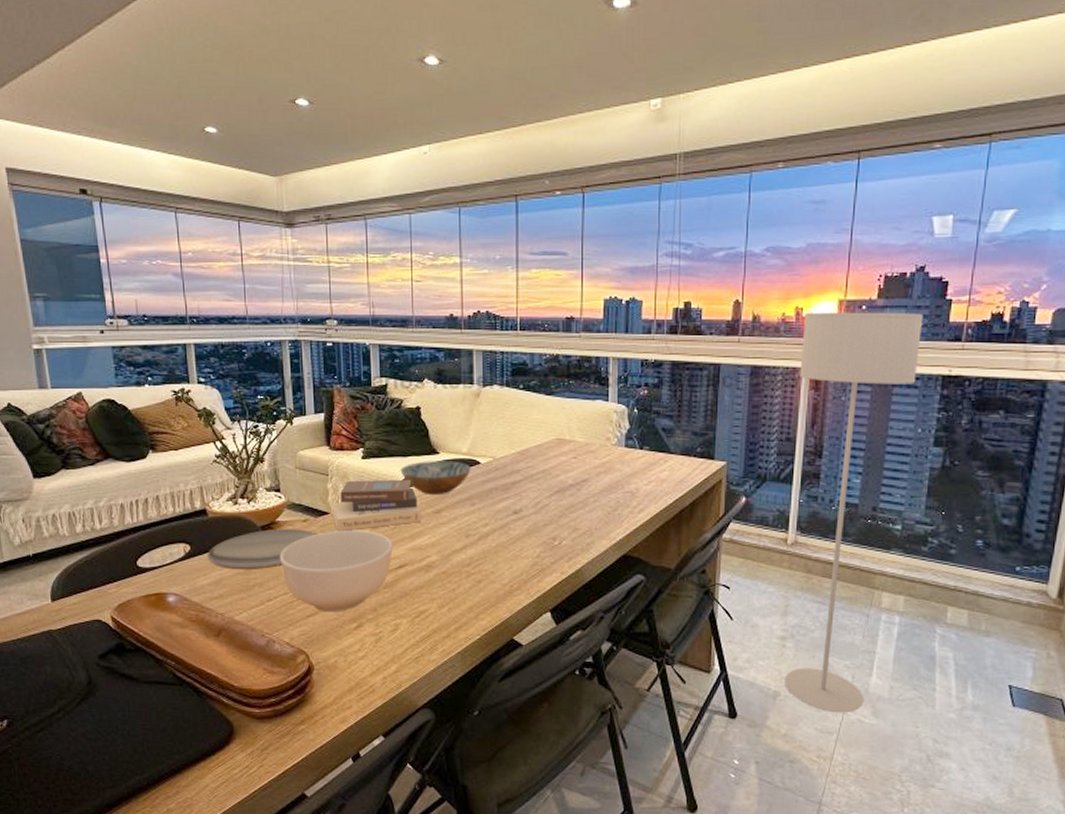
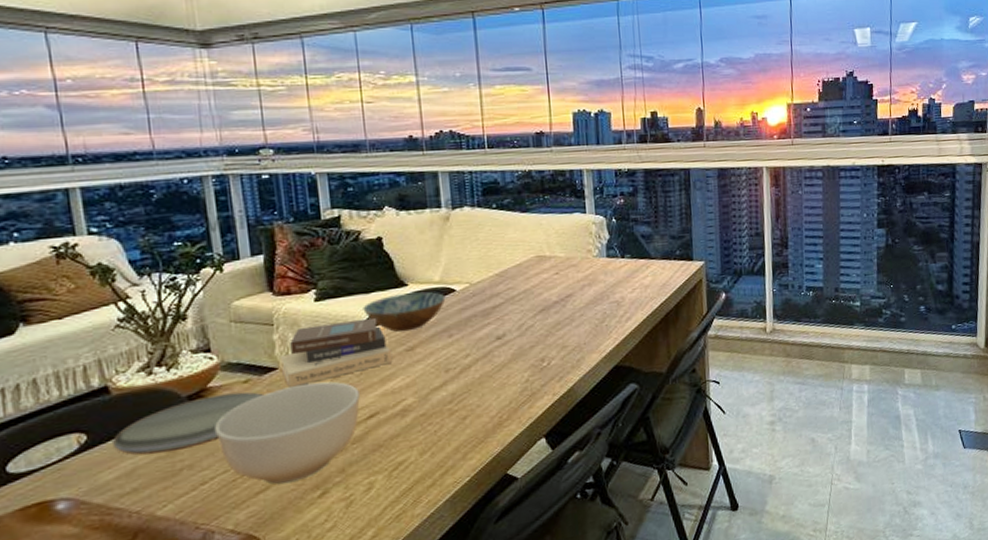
floor lamp: present [784,312,924,713] -> none [759,112,857,486]

